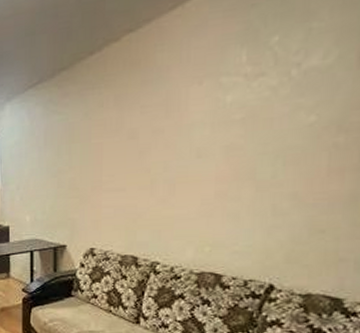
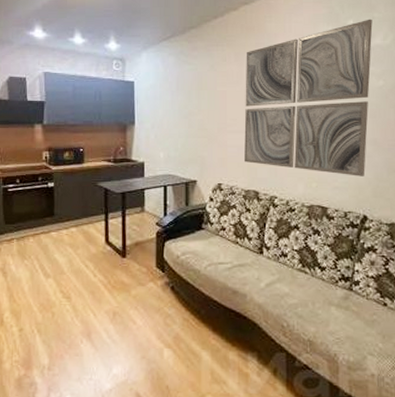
wall art: none [122,31,309,239] -> present [244,19,373,176]

